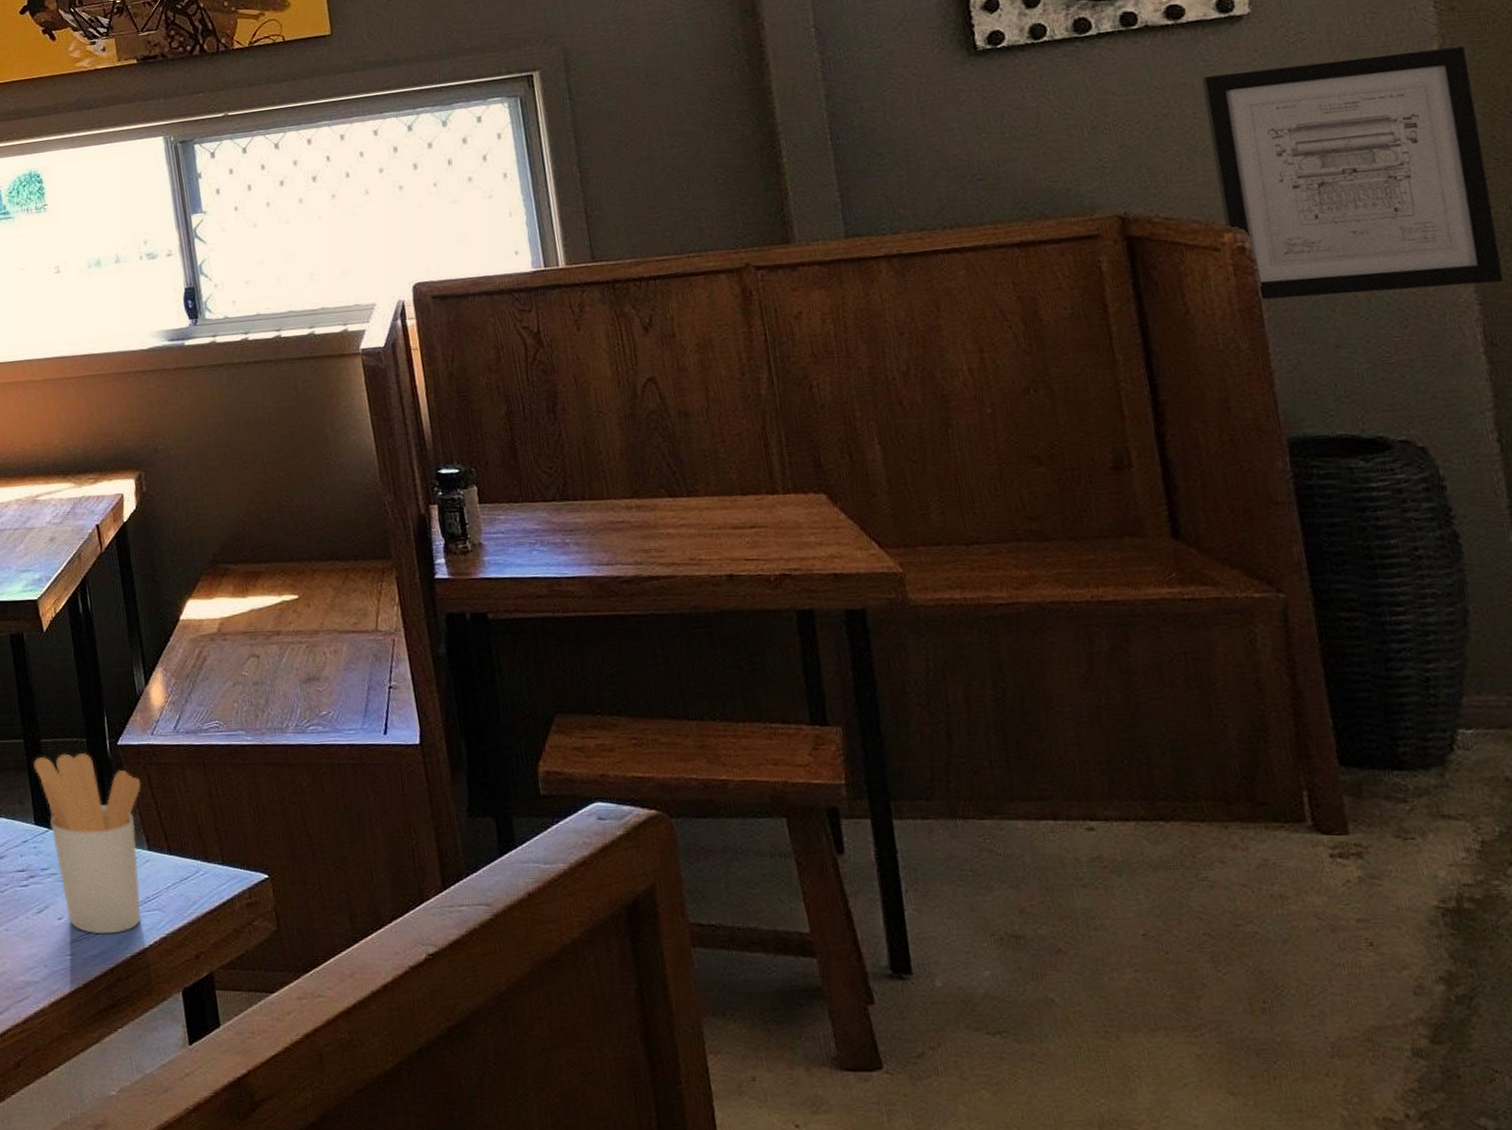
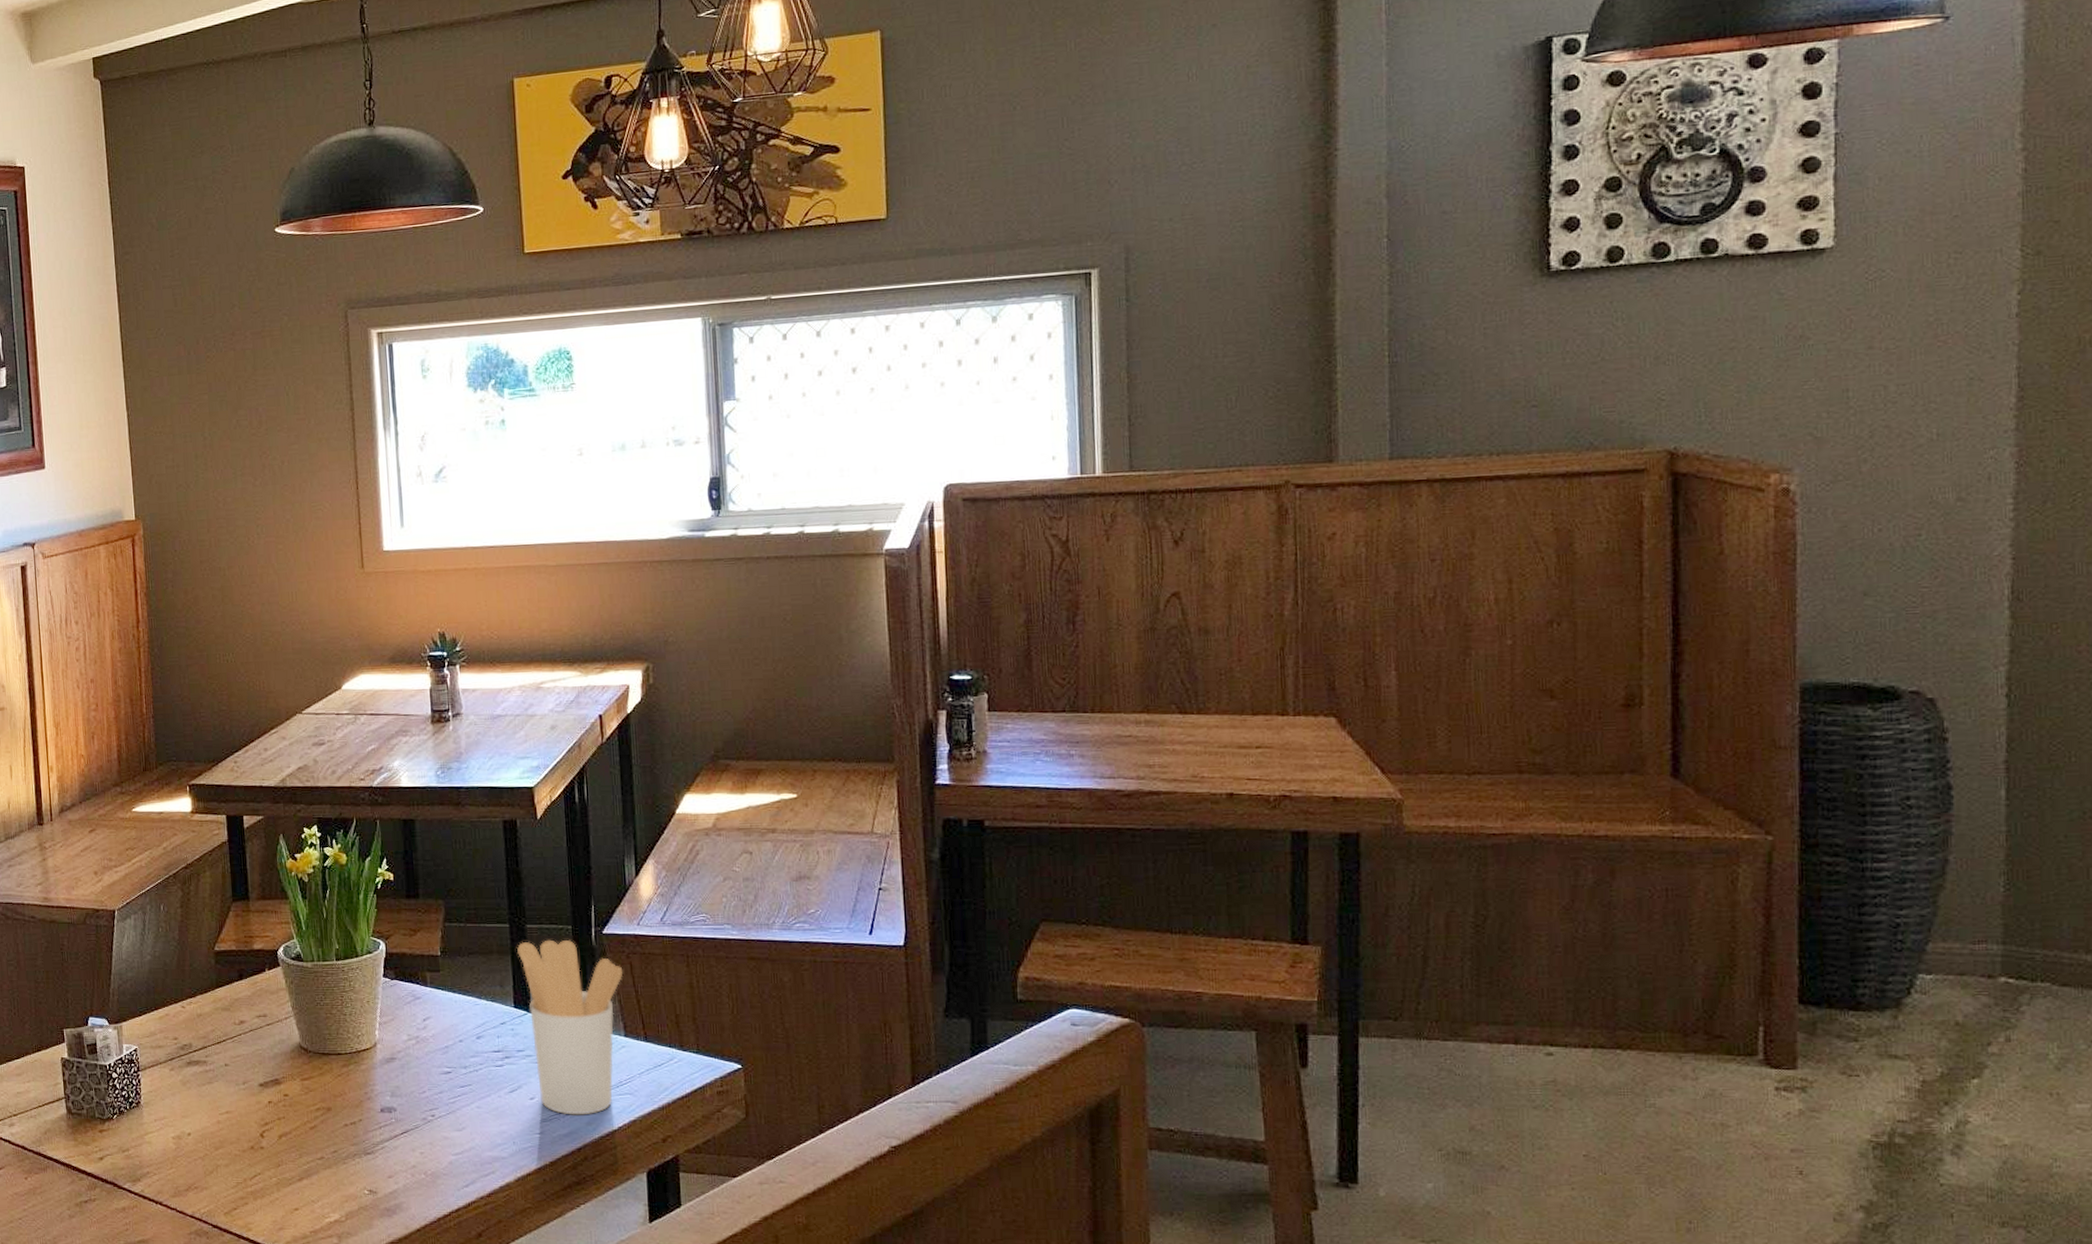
wall art: present [1201,46,1504,300] -> none [1772,293,2044,544]

